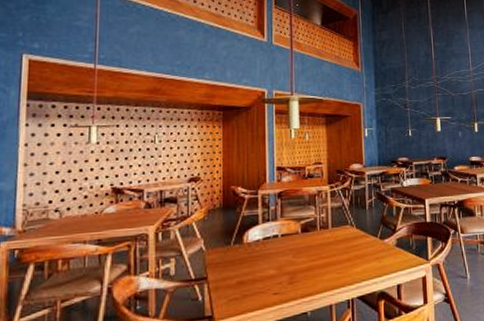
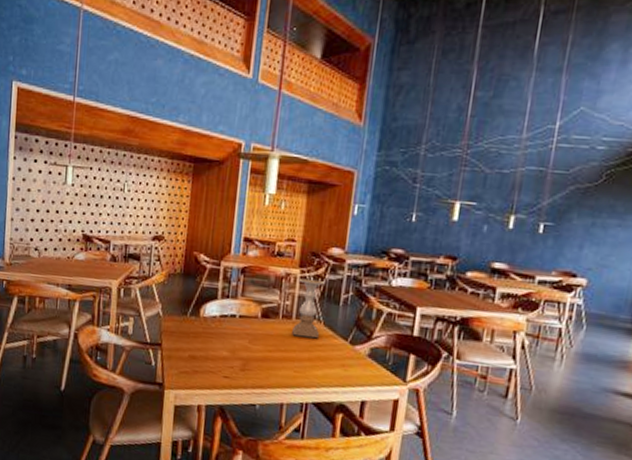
candle holder: none [330,191,353,243] -> present [292,278,324,339]

